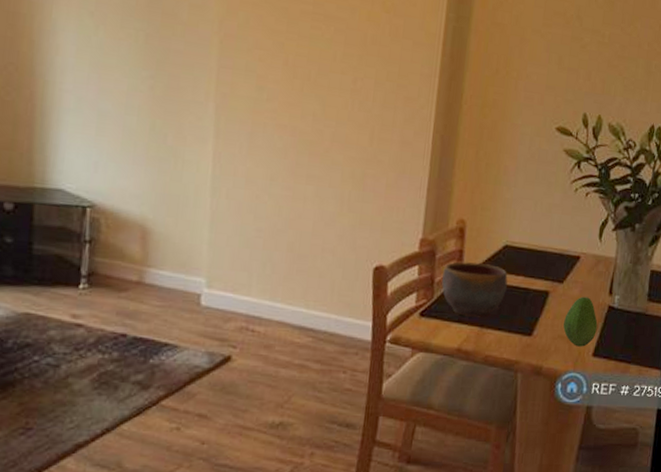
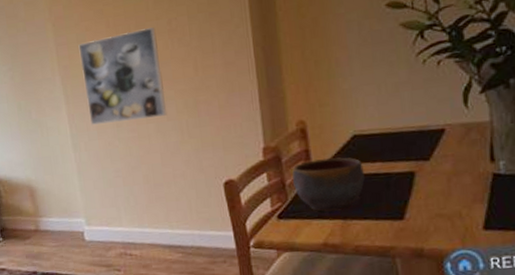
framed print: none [240,73,338,181] -> present [78,27,167,125]
fruit: present [563,296,598,347] -> none [439,169,483,223]

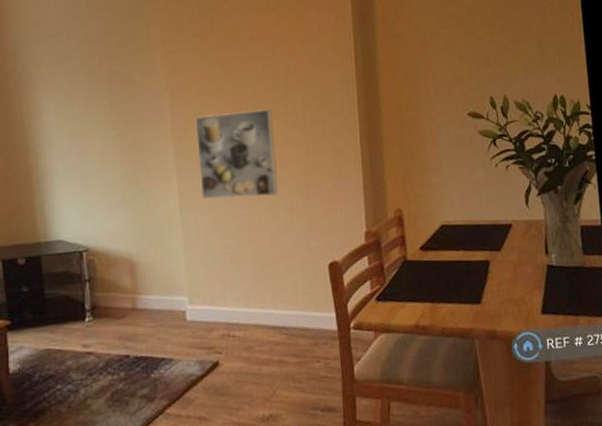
bowl: present [292,157,365,212] -> none [390,245,450,296]

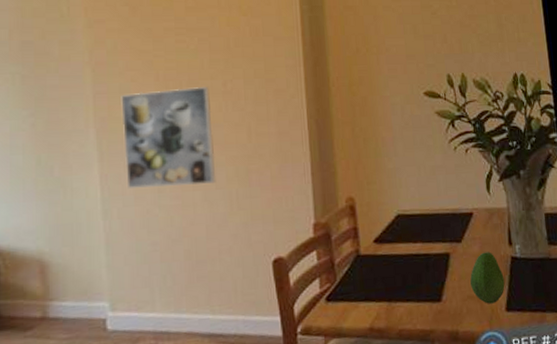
fruit: none [508,260,541,307] -> present [470,251,505,304]

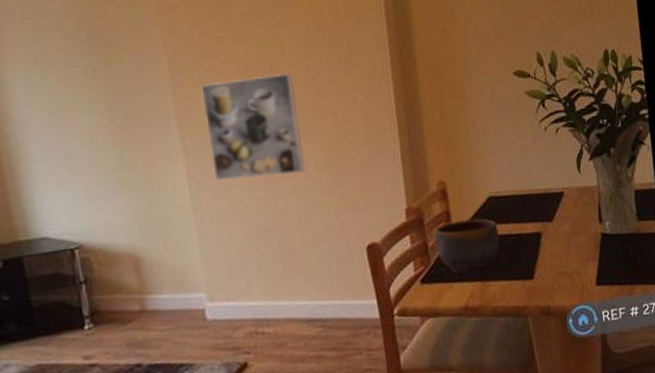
bowl: none [341,236,407,294] -> present [434,219,500,274]
fruit: present [470,251,505,304] -> none [561,229,595,280]

